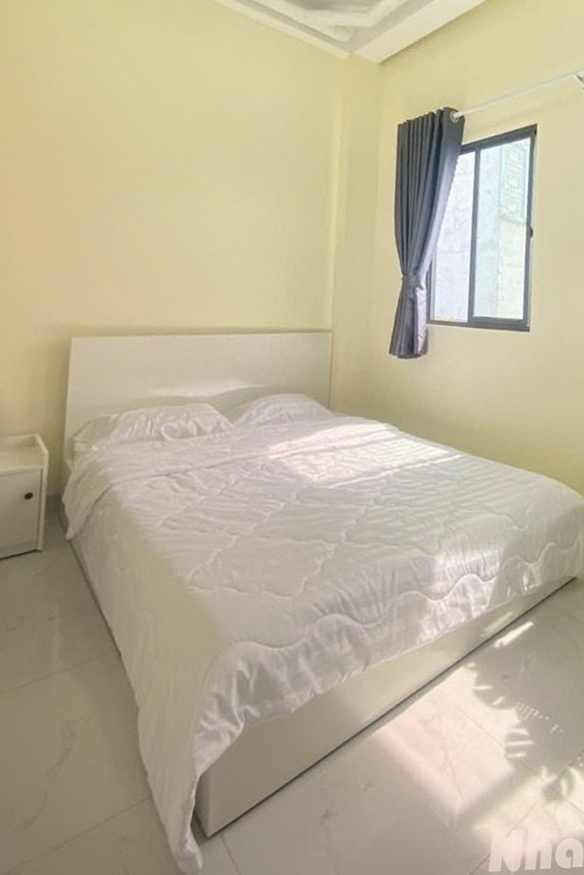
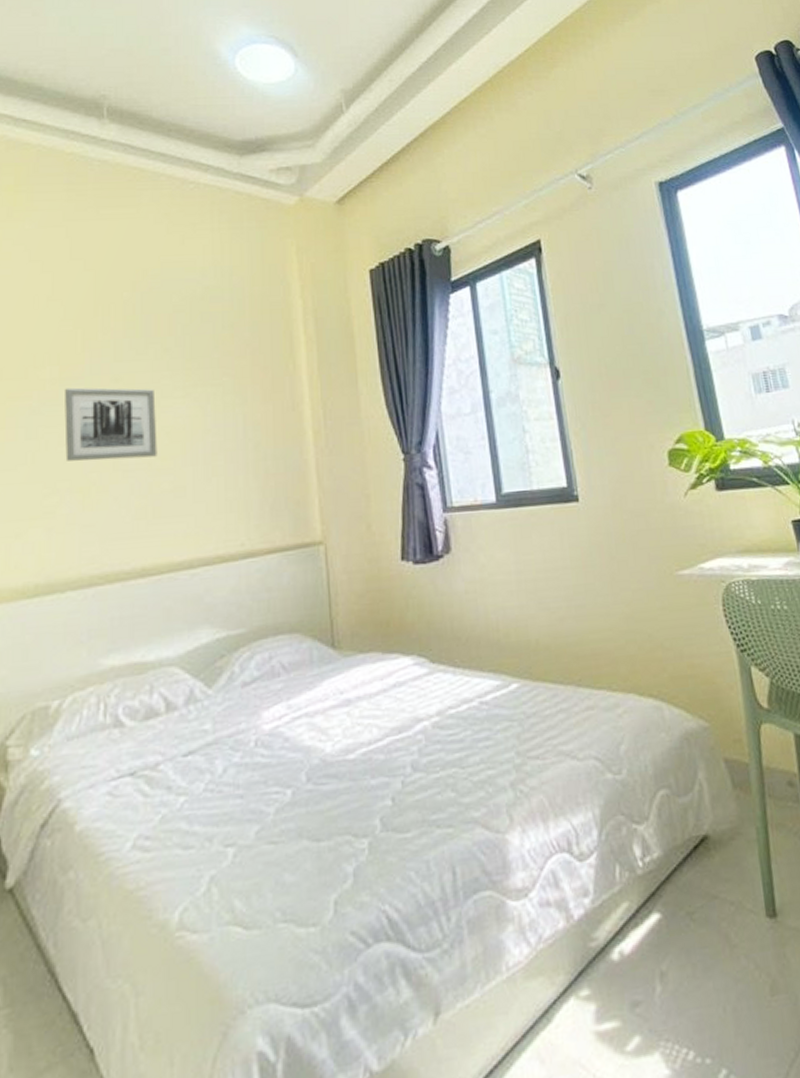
wall art: none [138,178,214,245] -> present [64,387,157,461]

